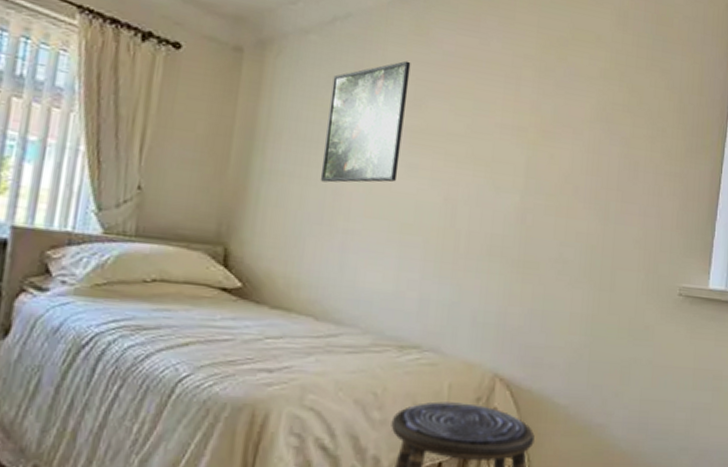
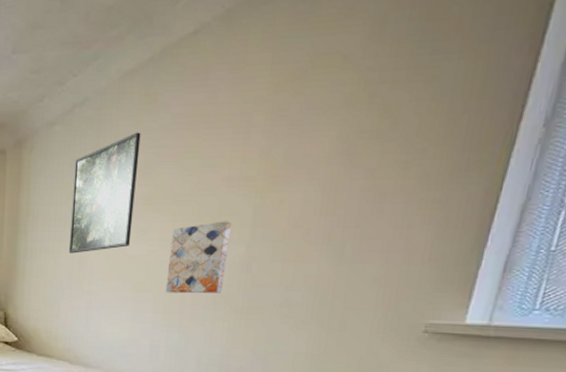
wall art: none [436,167,506,244] -> present [165,221,233,294]

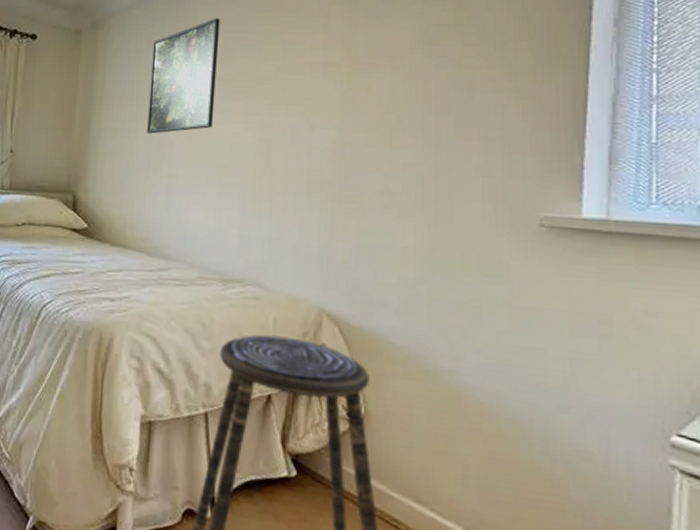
wall art: present [165,221,233,294] -> none [253,105,320,180]

